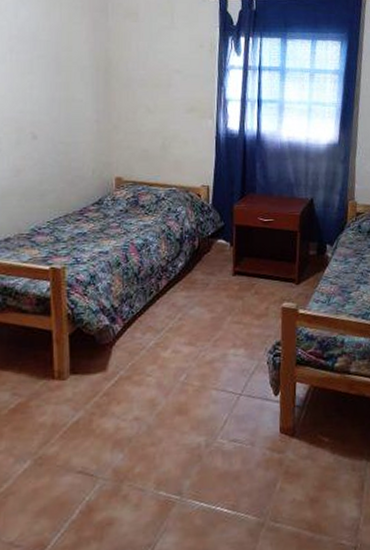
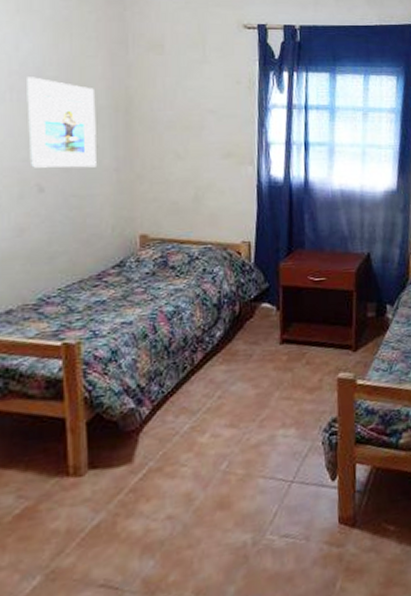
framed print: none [24,40,80,119] -> present [27,77,96,168]

